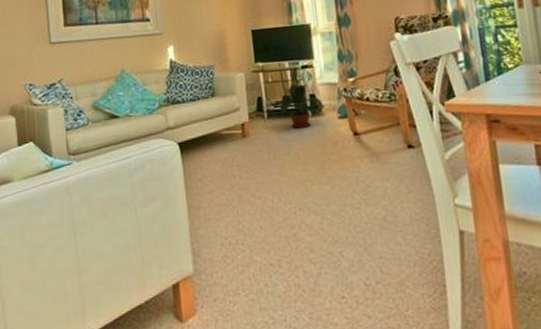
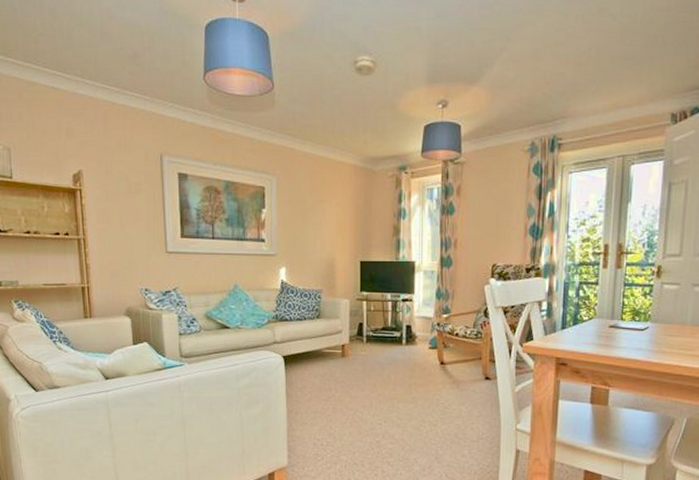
potted plant: present [275,81,324,129] -> none [374,312,418,354]

